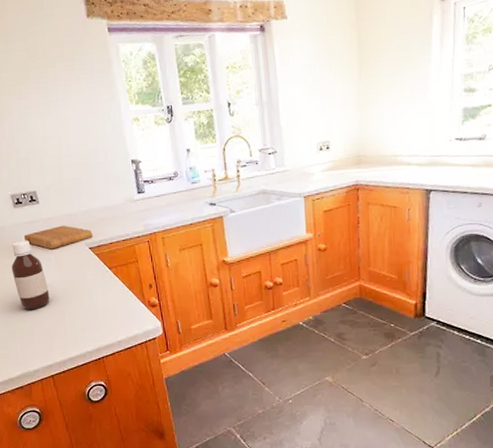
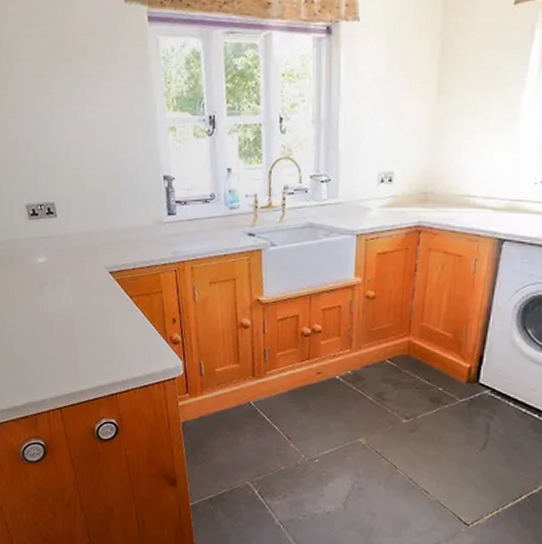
bottle: present [11,240,50,309] -> none [23,257,63,334]
cutting board: present [23,225,93,250] -> none [38,243,114,270]

